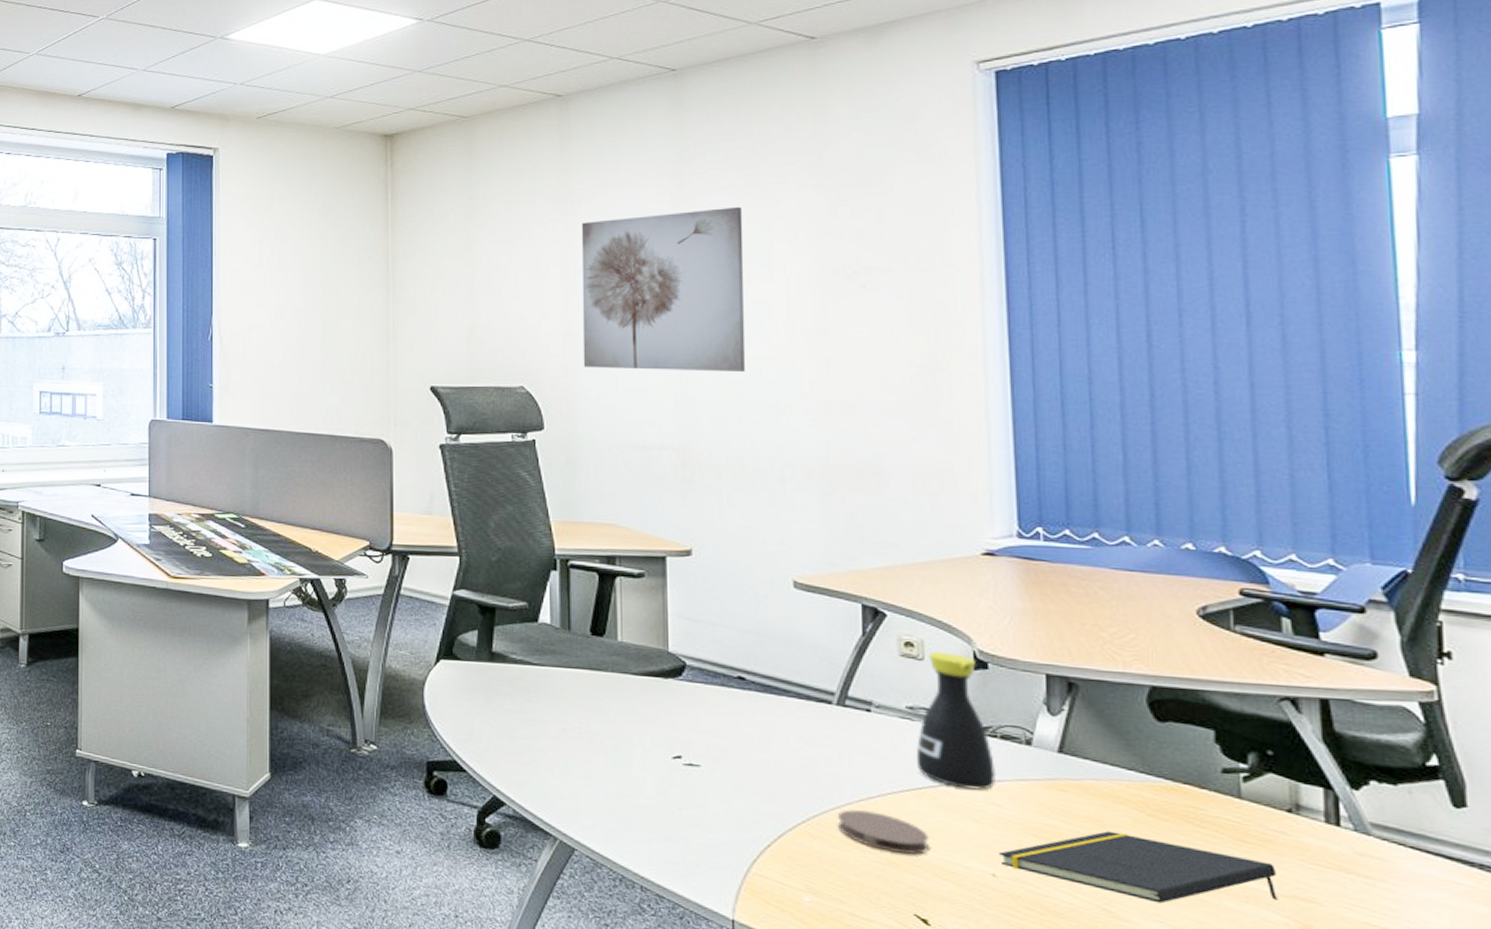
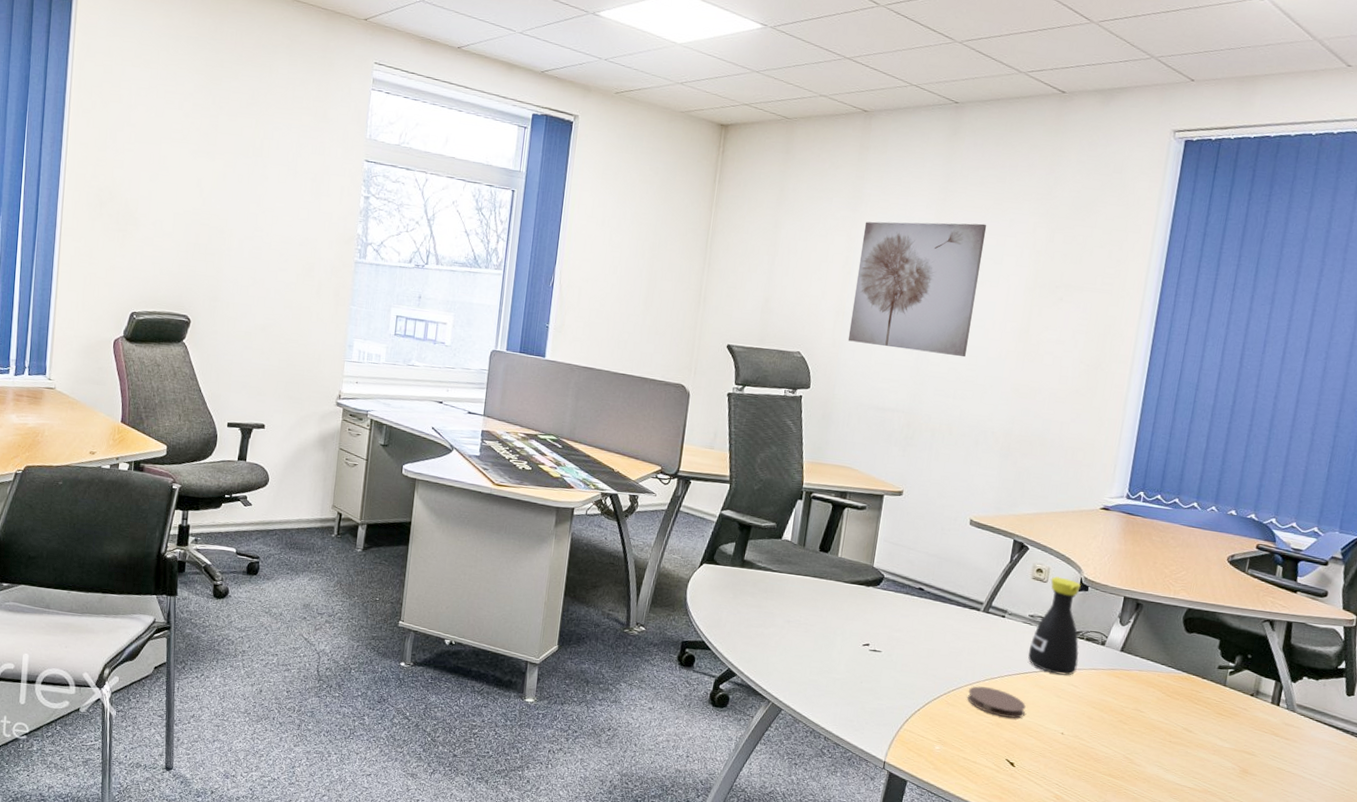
notepad: present [998,831,1279,904] -> none [1068,705,1235,754]

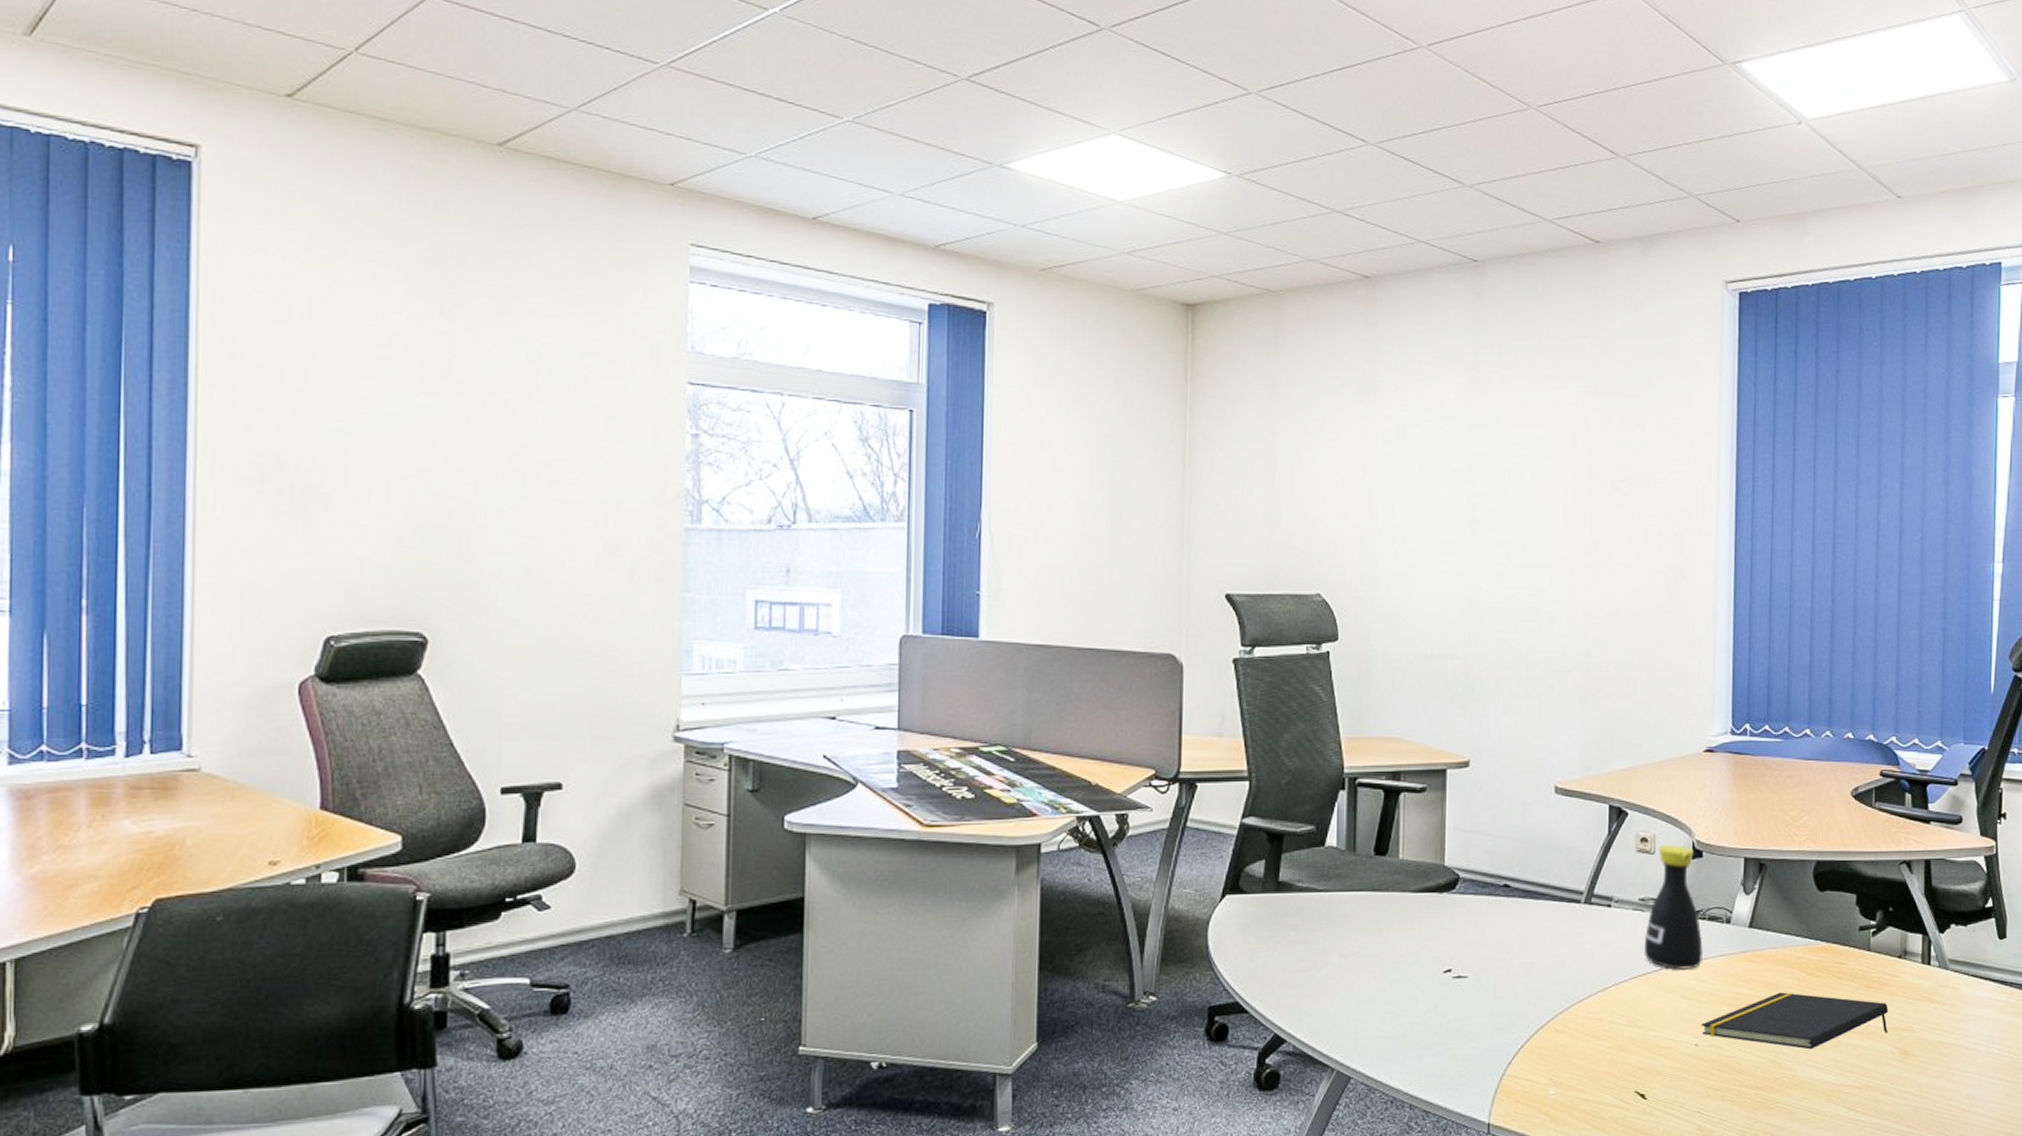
wall art: present [848,221,987,357] -> none [1378,409,1530,580]
coaster: present [967,686,1026,718] -> none [1579,1001,1650,1037]
notepad: none [1068,705,1235,754] -> present [1700,992,1888,1050]

